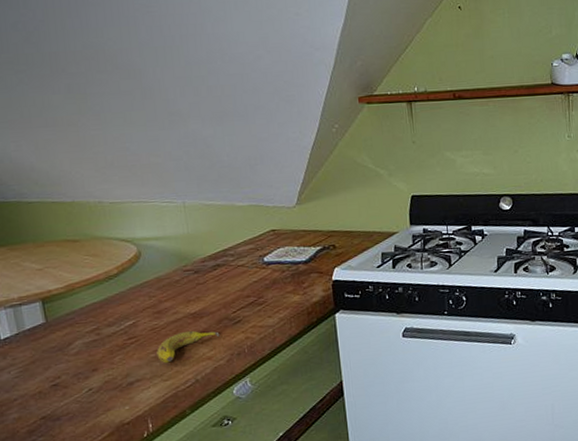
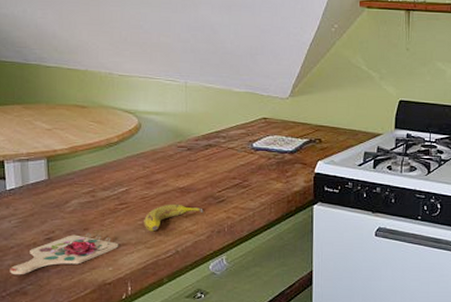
cutting board: none [16,372,133,429] -> present [10,232,119,275]

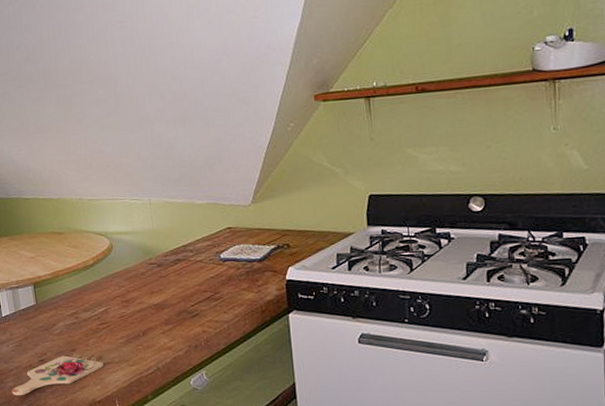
fruit: present [144,203,203,232] -> none [124,320,179,349]

